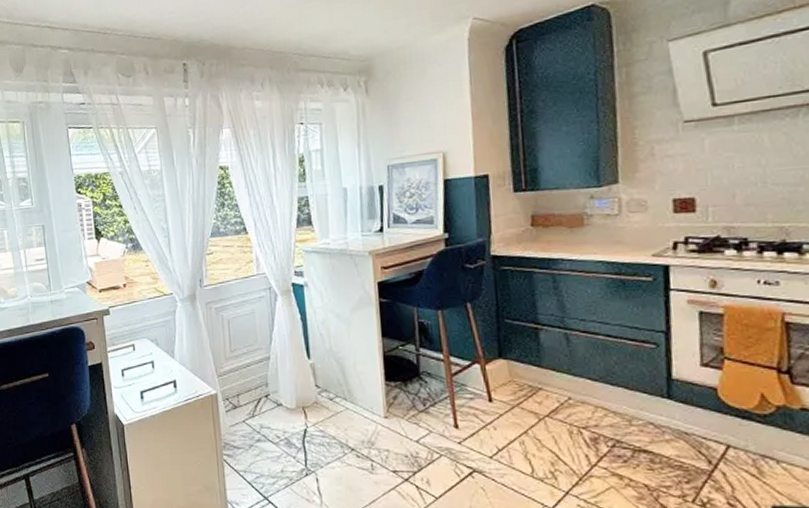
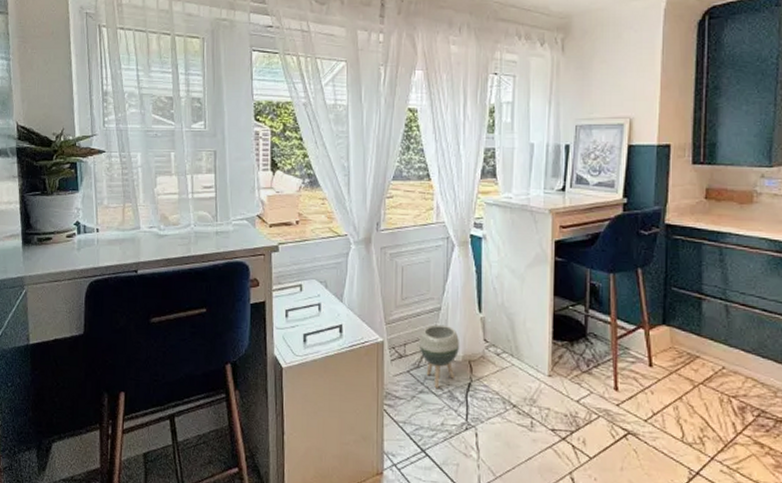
planter: none [251,373,293,437] -> present [418,324,460,389]

